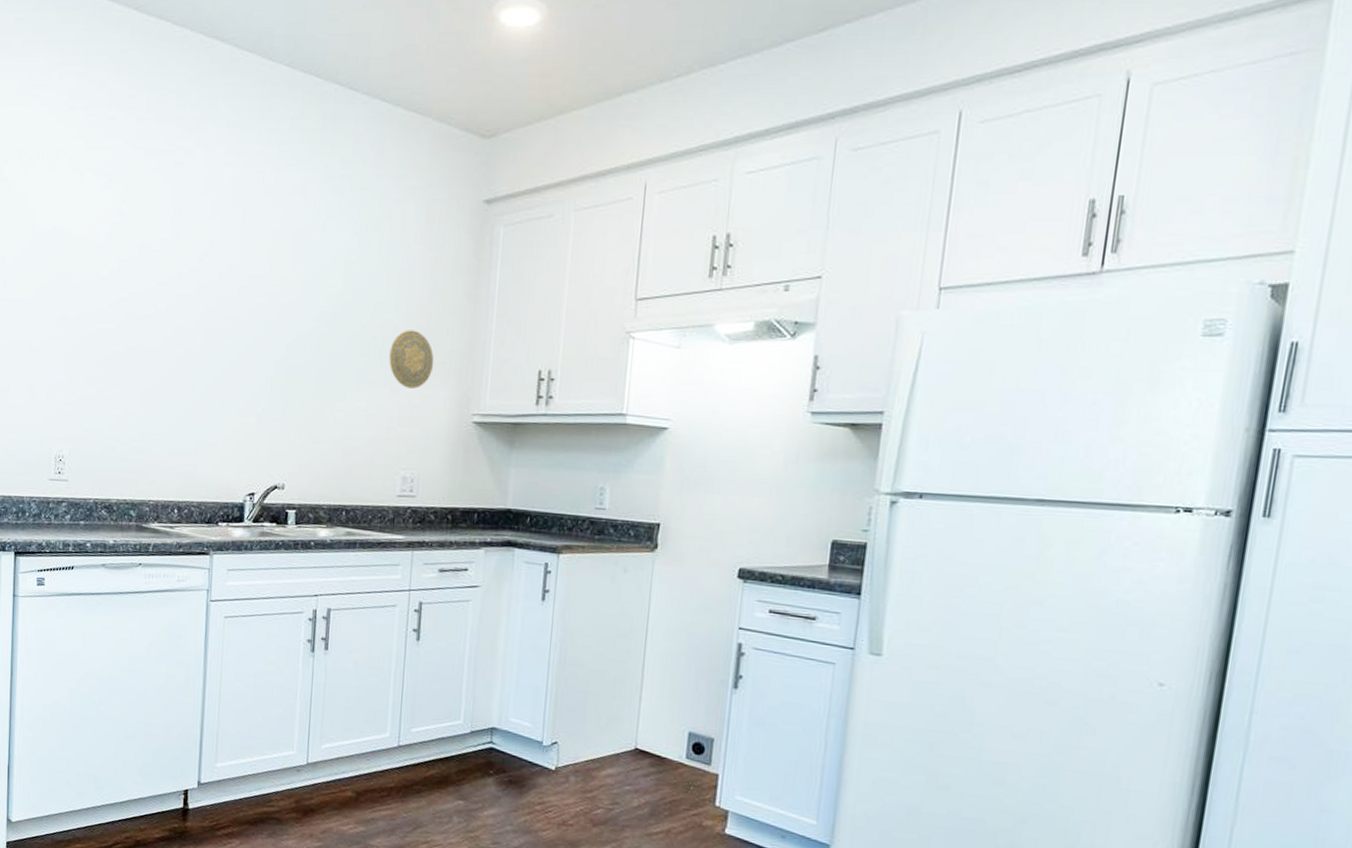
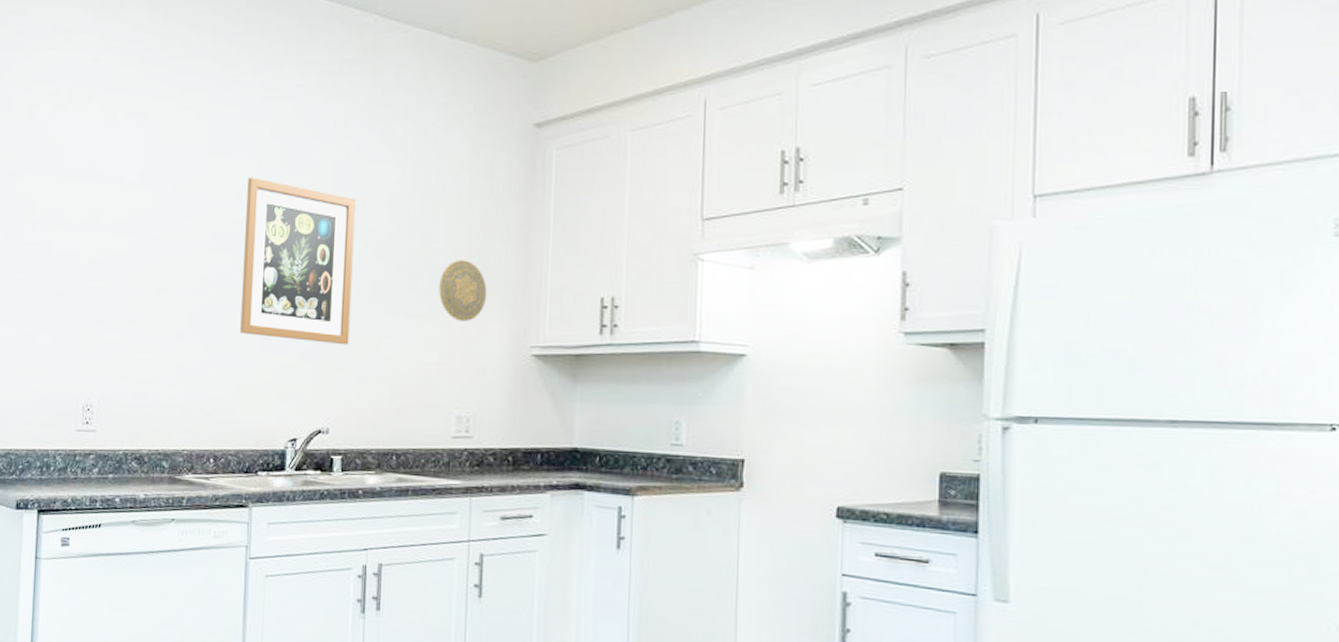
wall art: none [203,241,313,407] -> present [240,176,356,345]

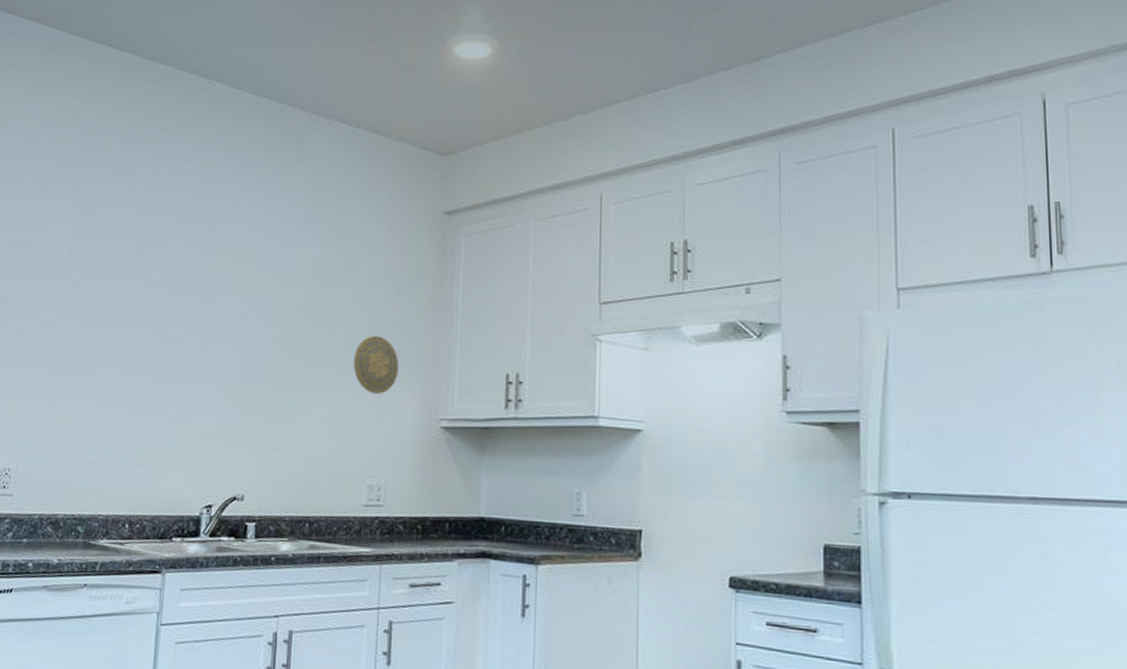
wall art: present [240,176,356,345] -> none [160,253,276,415]

